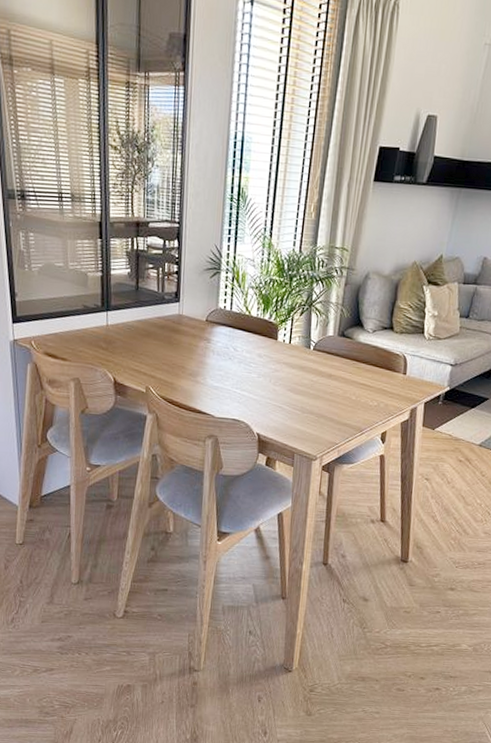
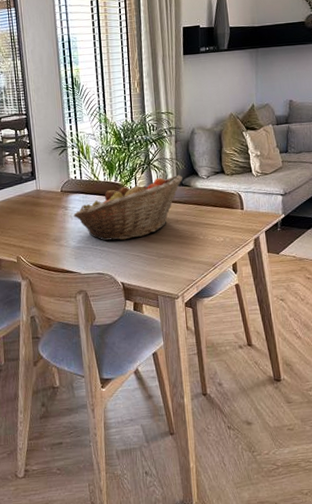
fruit basket: none [216,323,345,388] -> present [73,175,182,241]

